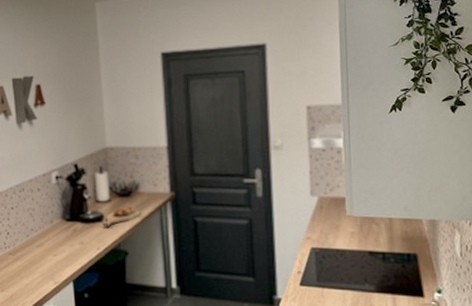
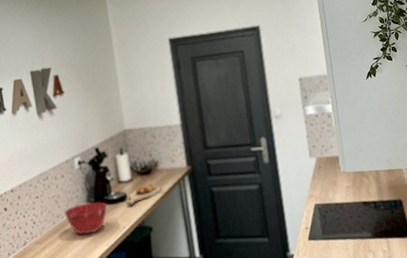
mixing bowl: none [38,219,83,251] -> present [64,202,108,235]

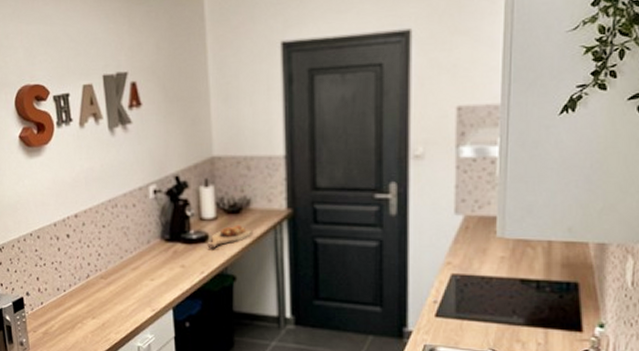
mixing bowl: present [64,202,108,235] -> none [134,239,185,275]

